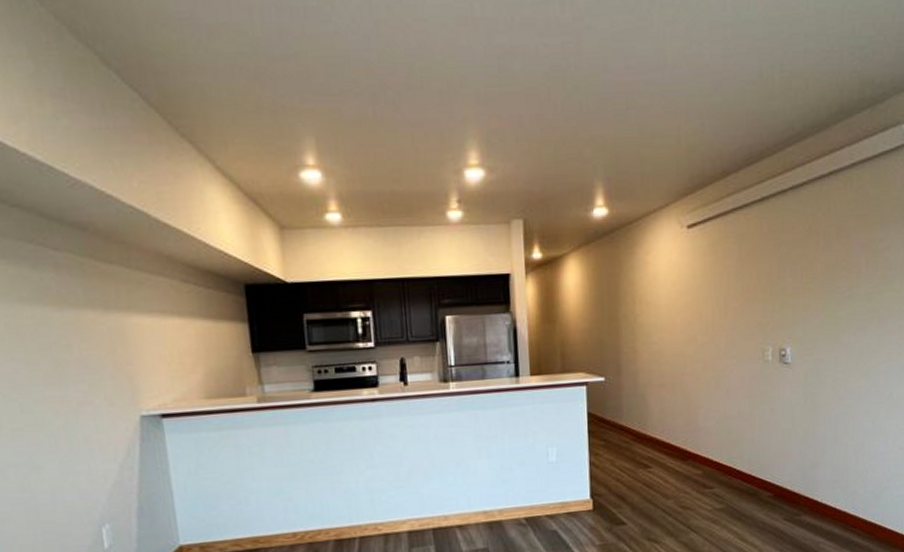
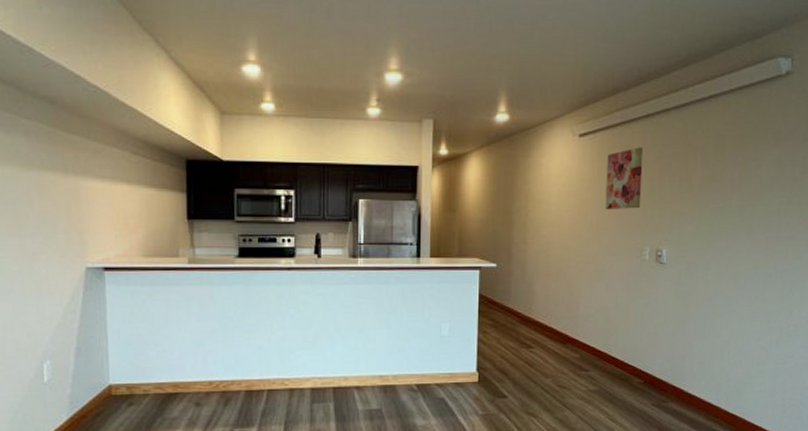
wall art: none [720,235,760,308] -> present [605,147,644,209]

